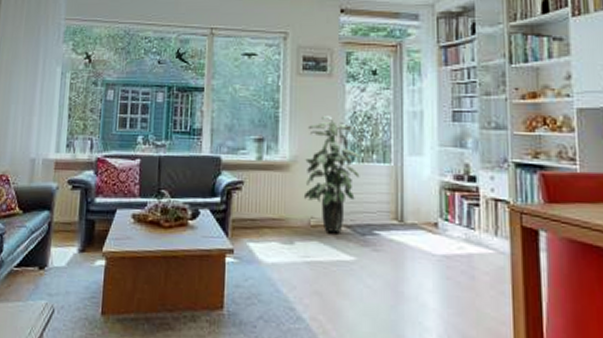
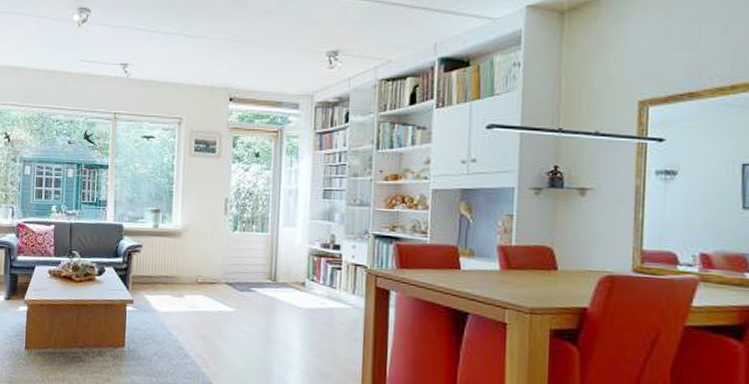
indoor plant: present [303,116,360,233] -> none [192,192,242,289]

